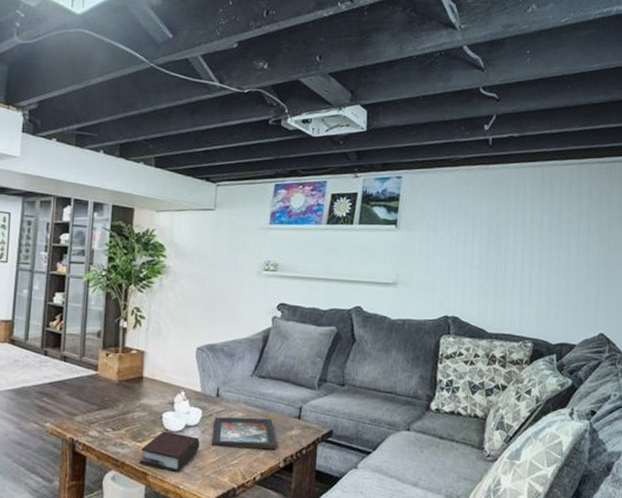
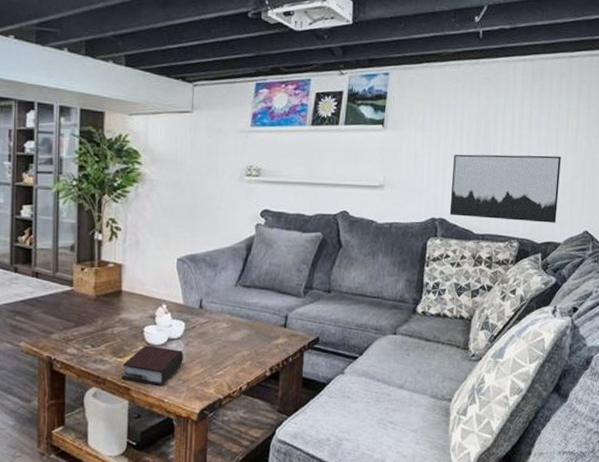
decorative tray: present [211,417,277,449] -> none [196,328,263,358]
wall art: none [462,254,574,325] -> present [449,154,561,223]

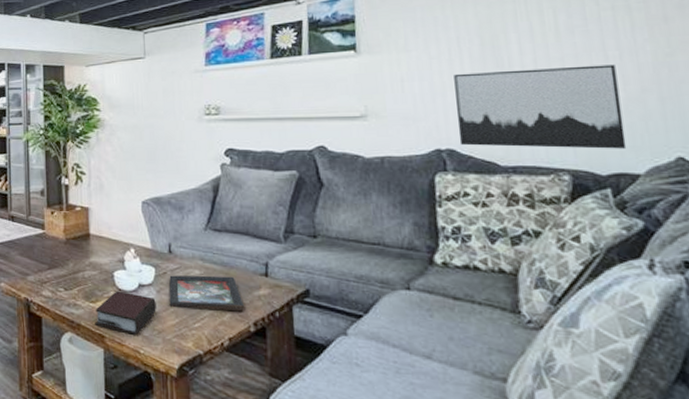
decorative tray: none [196,328,263,358] -> present [169,275,244,311]

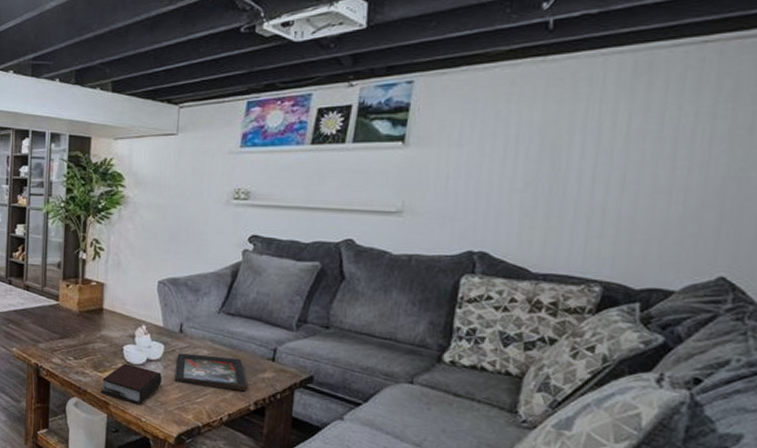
wall art: present [454,64,627,149] -> none [494,174,681,264]

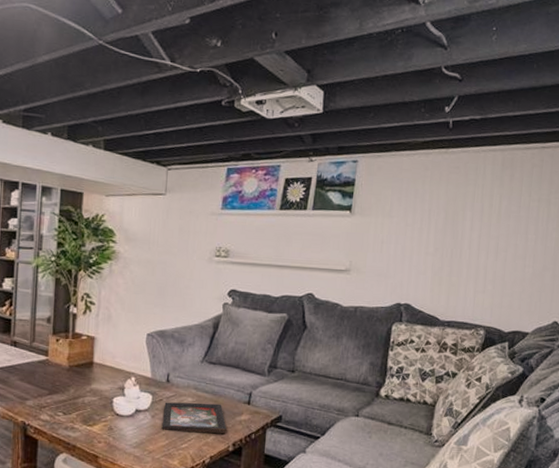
bible: present [101,363,162,405] -> none [90,415,150,456]

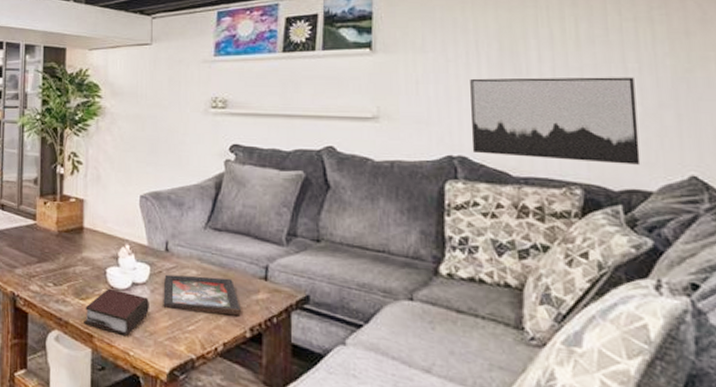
bible: none [90,415,150,456] -> present [84,288,149,337]
wall art: none [415,241,531,313] -> present [470,77,641,165]

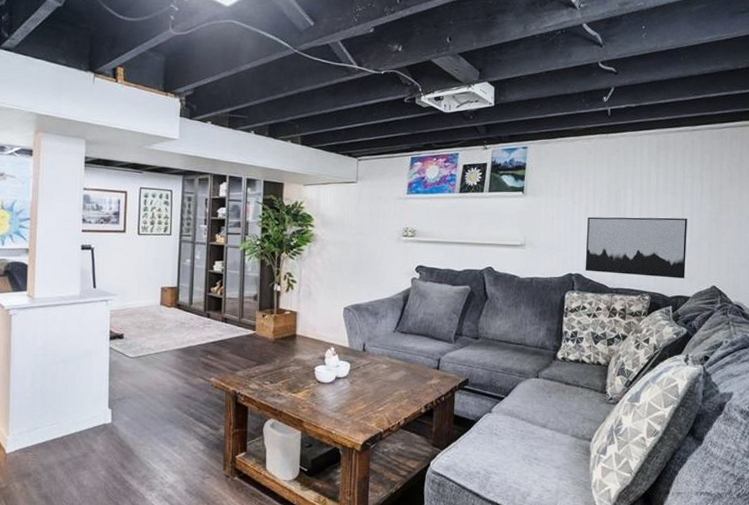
bible: present [84,288,149,337] -> none [295,383,349,420]
decorative tray: present [163,274,241,315] -> none [359,369,419,397]

